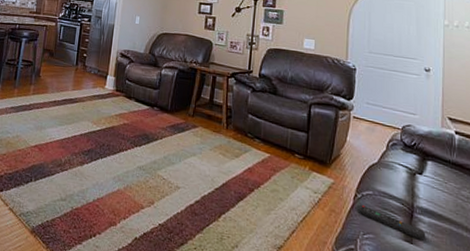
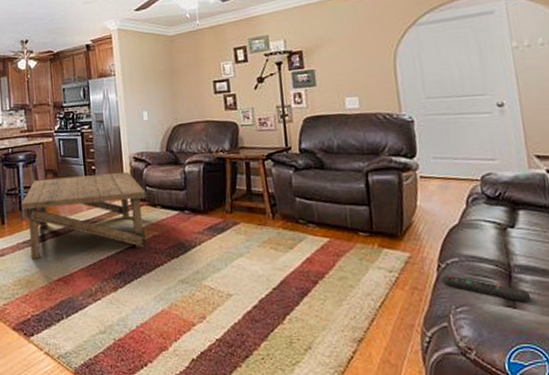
coffee table: none [15,56,125,133] -> present [21,171,146,259]

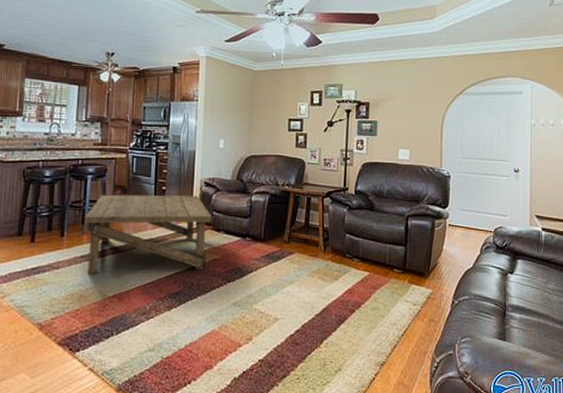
remote control: present [443,275,532,303] -> none [455,310,517,336]

